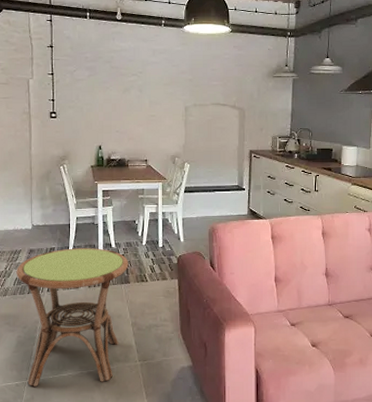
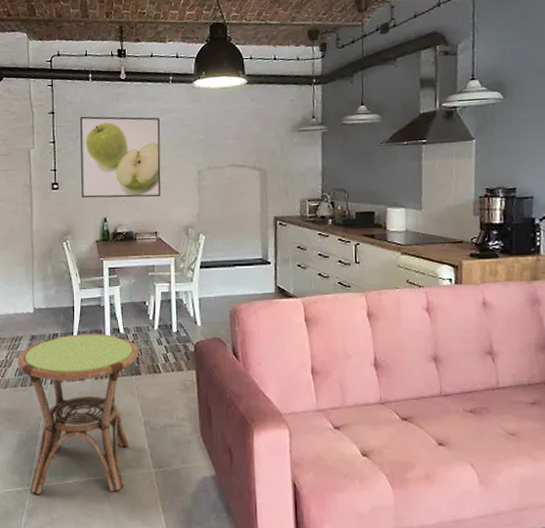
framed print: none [78,51,152,129] -> present [80,116,161,198]

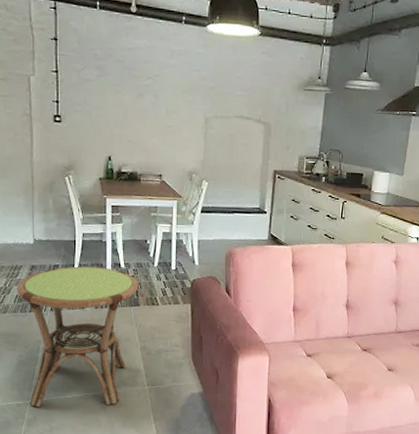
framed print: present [80,116,161,198] -> none [86,47,170,141]

